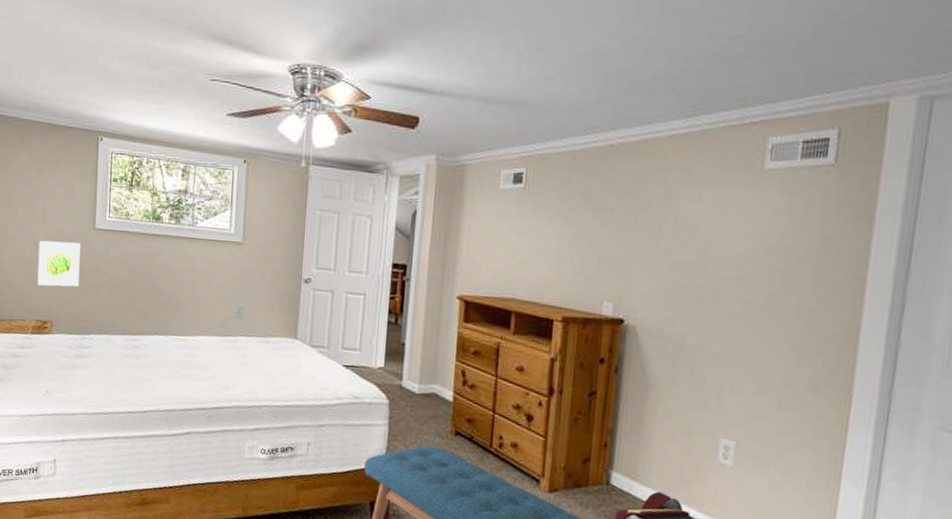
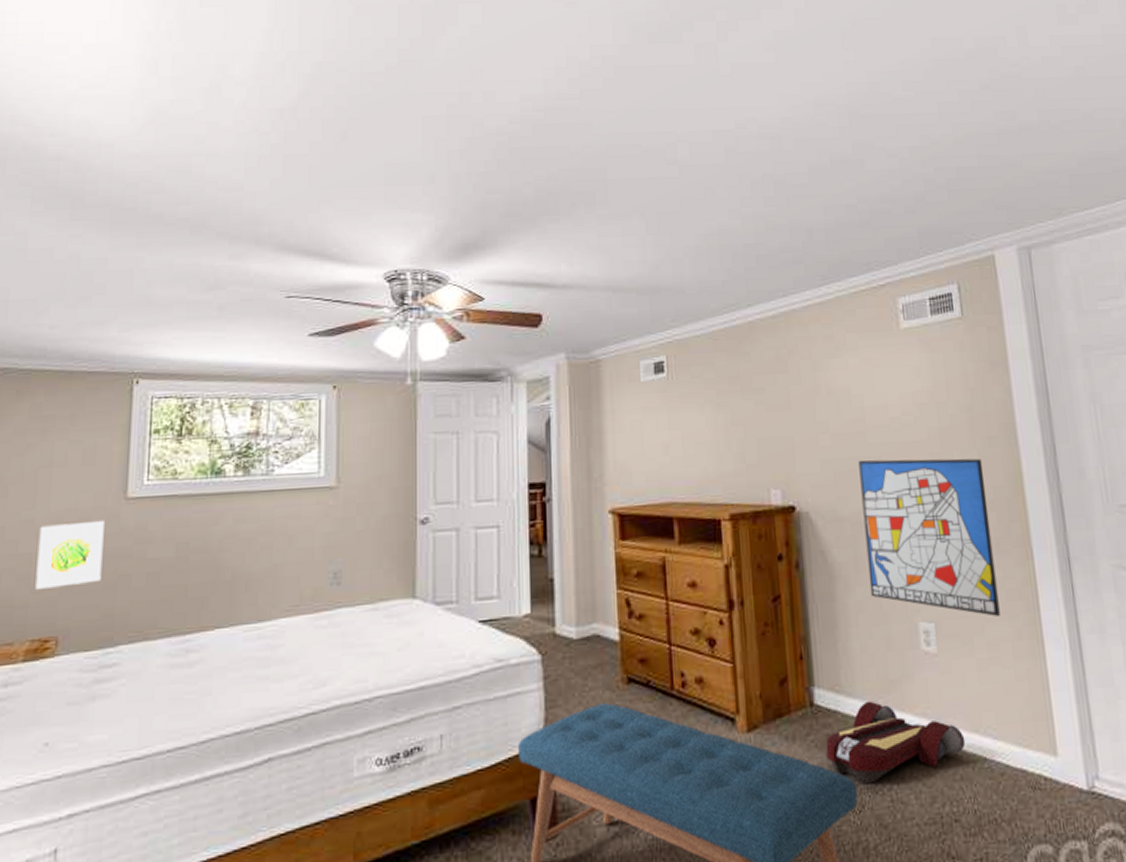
wall art: none [680,288,820,449] -> present [858,458,1000,618]

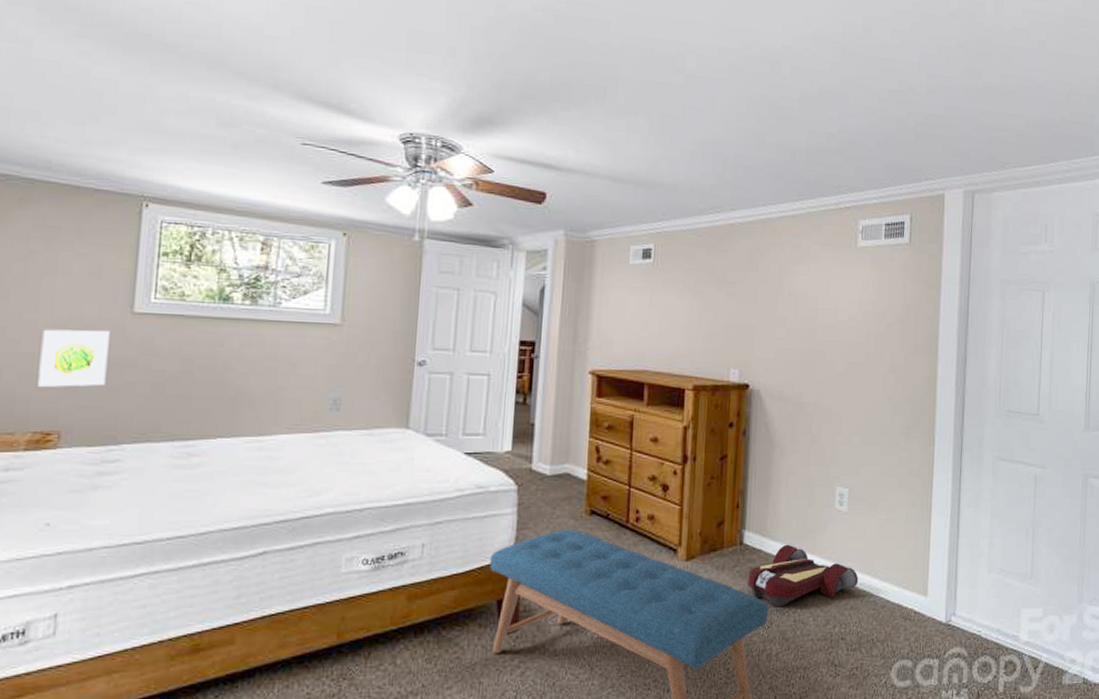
wall art: present [858,458,1000,618] -> none [801,352,907,489]

